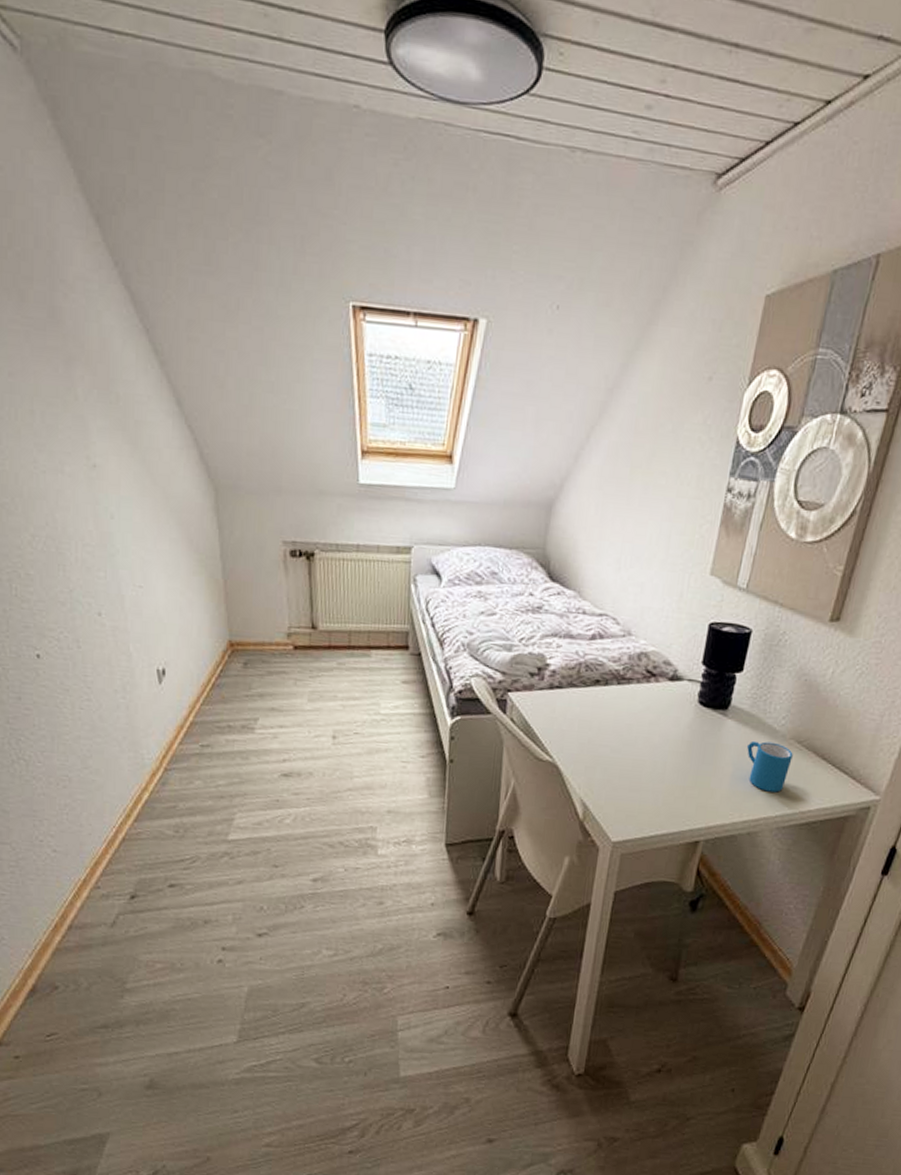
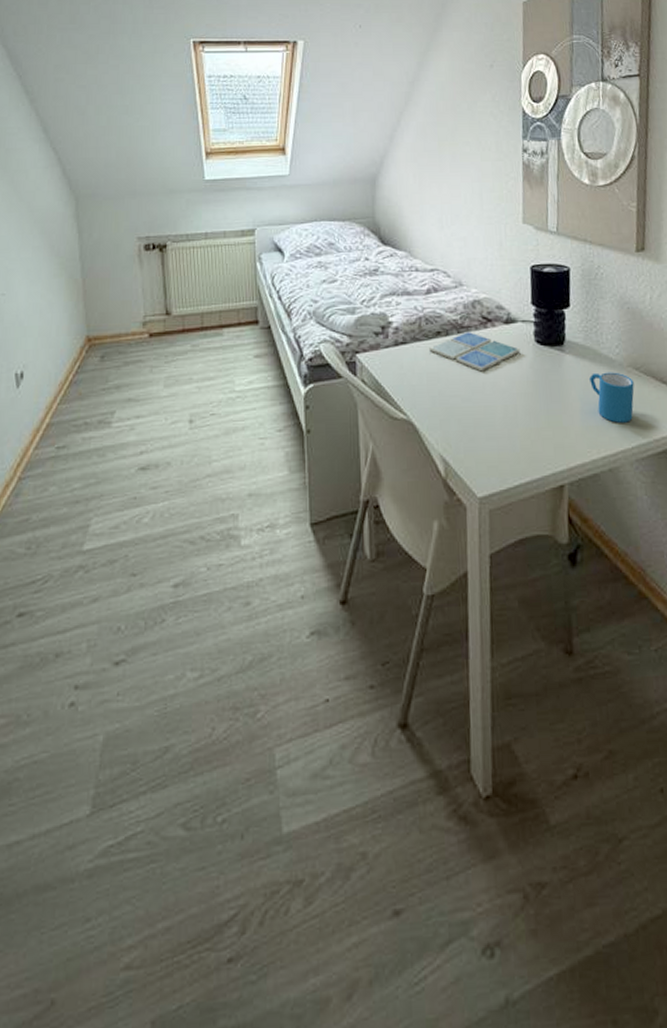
drink coaster: none [585,683,681,726] -> present [429,330,520,372]

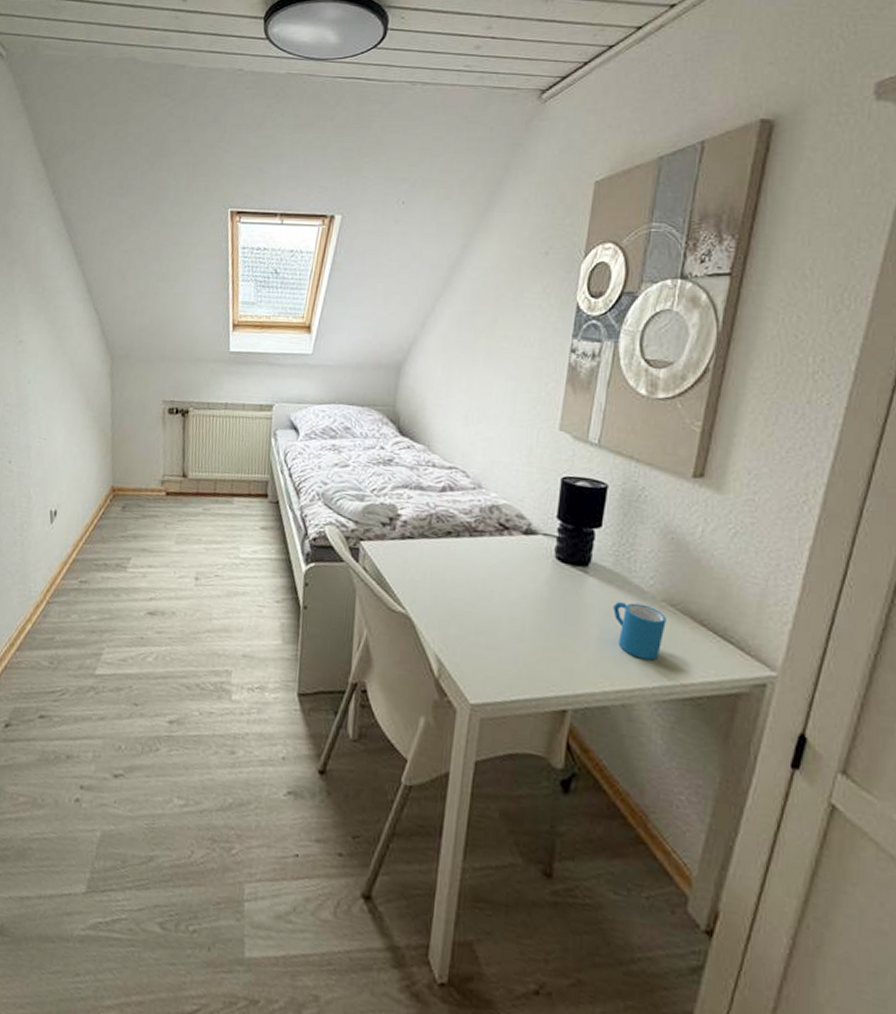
drink coaster: present [429,330,520,372] -> none [437,535,537,580]

